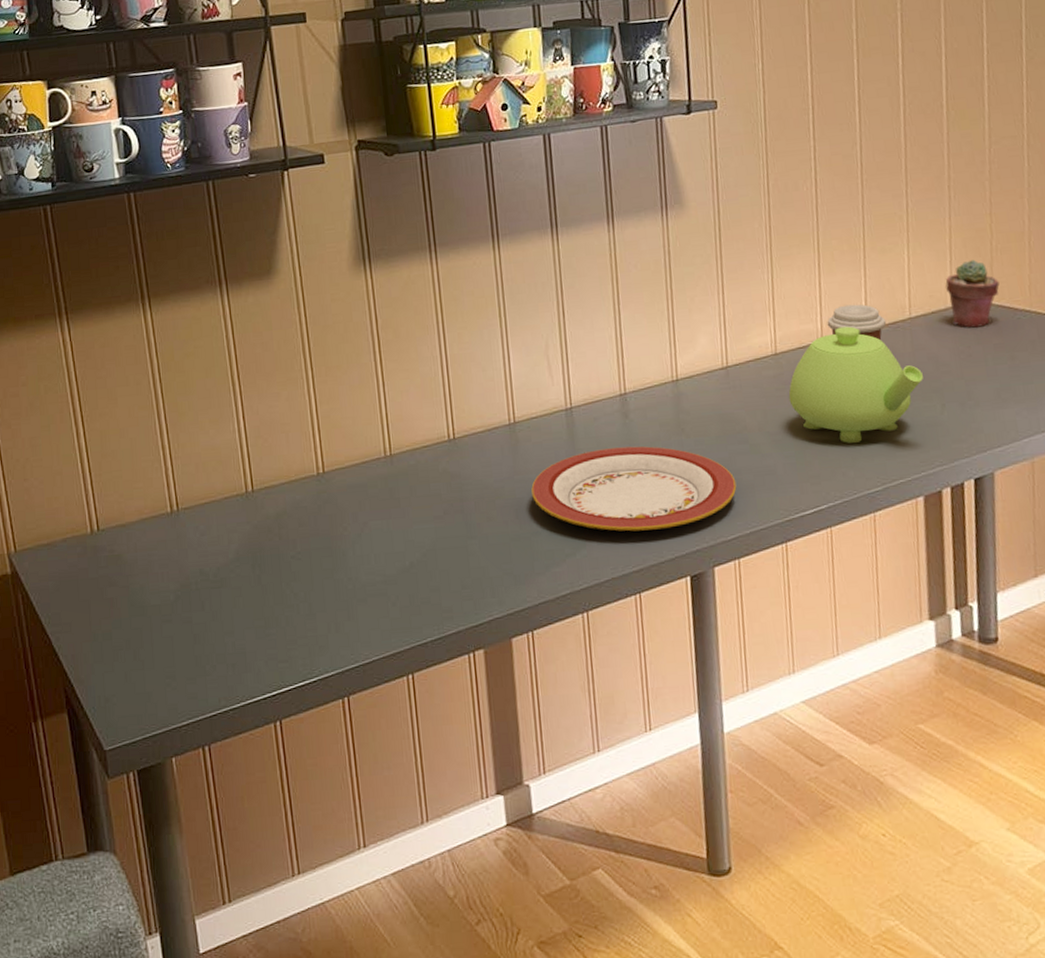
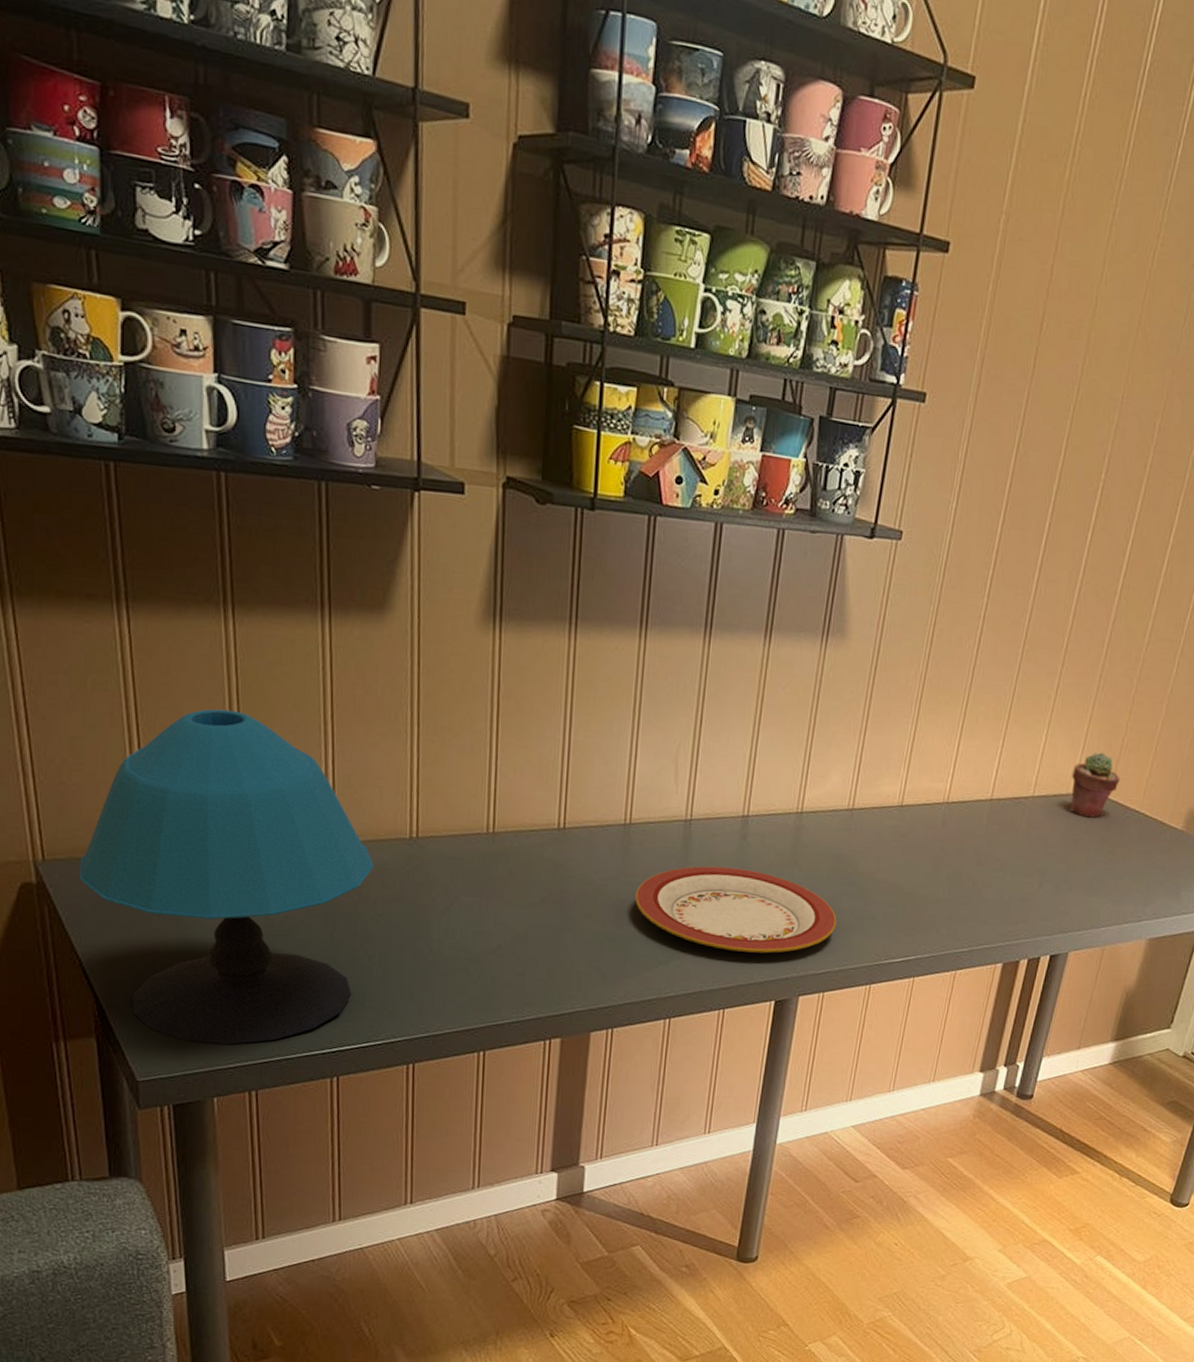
table lamp: none [44,388,289,705] -> present [80,709,374,1045]
teapot: present [788,326,923,443] -> none [903,792,1031,904]
coffee cup: present [827,304,887,341] -> none [956,771,1011,813]

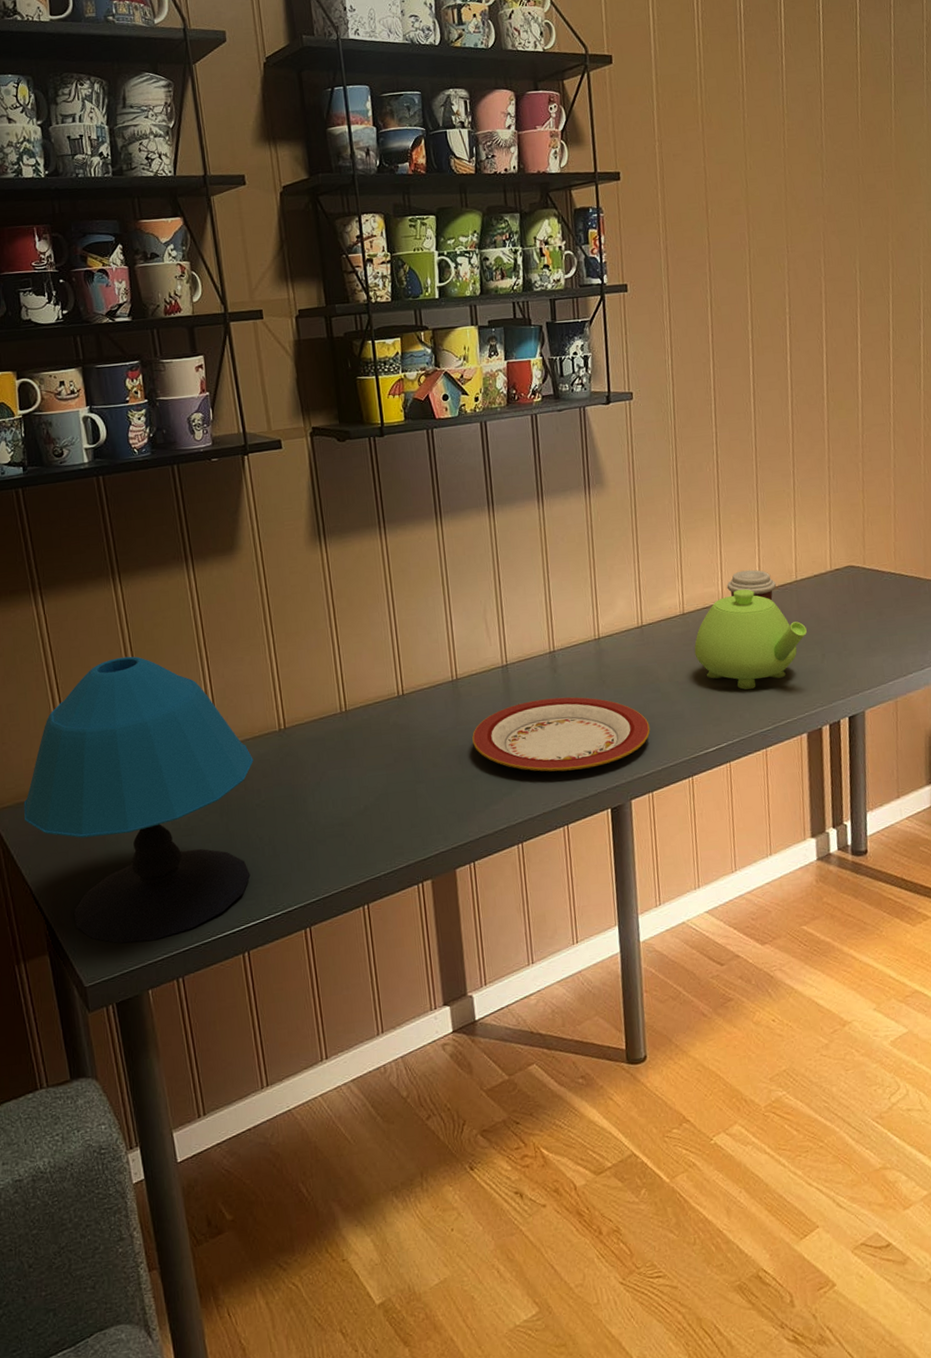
teapot: none [903,792,1031,904] -> present [694,589,807,690]
coffee cup: none [956,771,1011,813] -> present [726,569,777,601]
potted succulent: present [1069,752,1120,818] -> none [825,530,870,589]

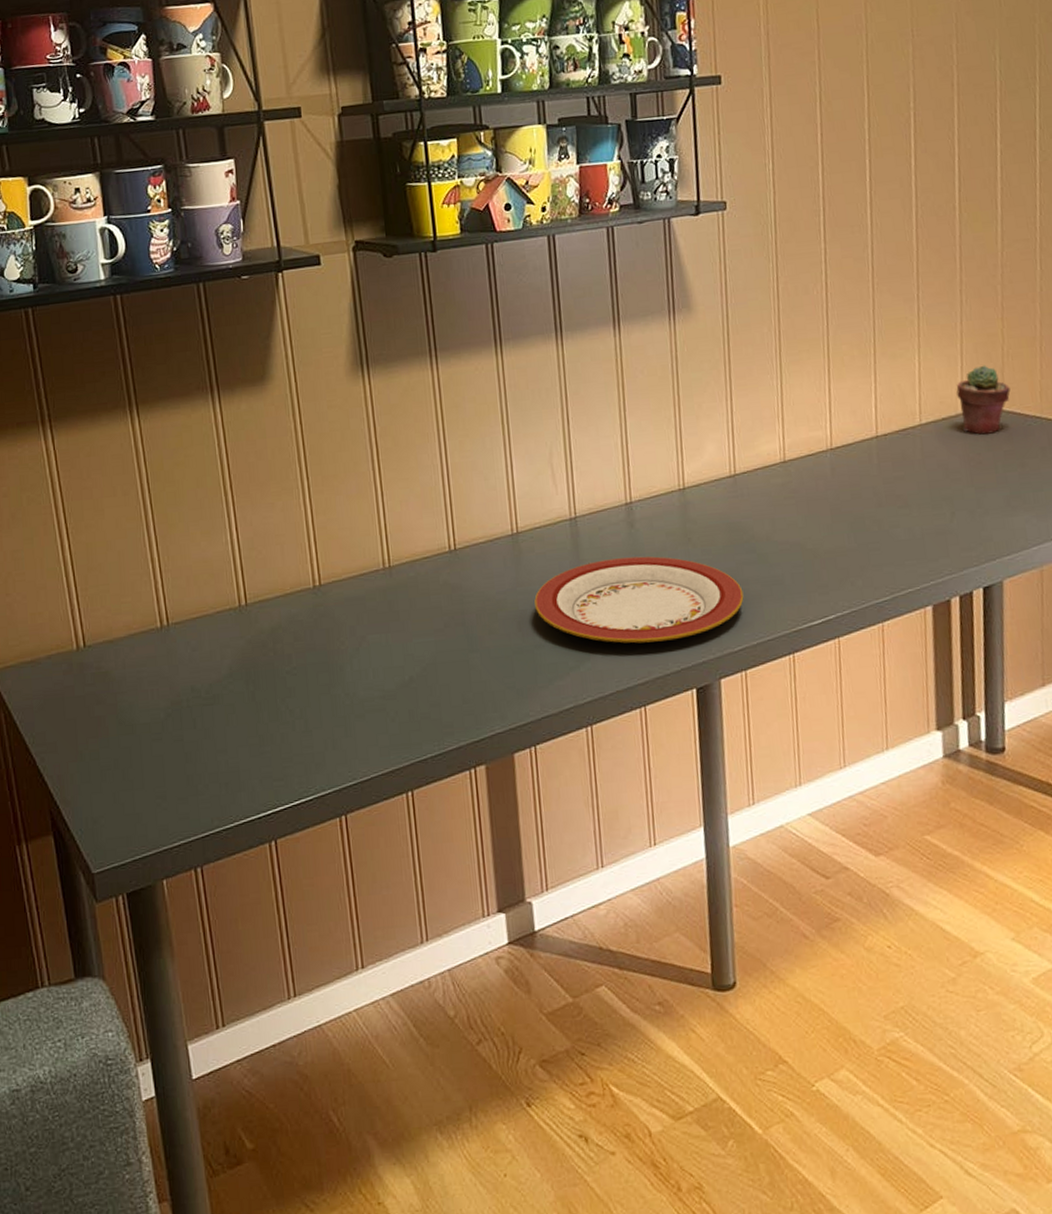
table lamp: present [23,656,254,944] -> none [28,499,284,826]
teapot: present [694,589,807,690] -> none [797,433,933,552]
coffee cup: present [726,569,777,601] -> none [836,410,897,448]
potted succulent: none [825,530,870,589] -> present [956,365,1011,435]

